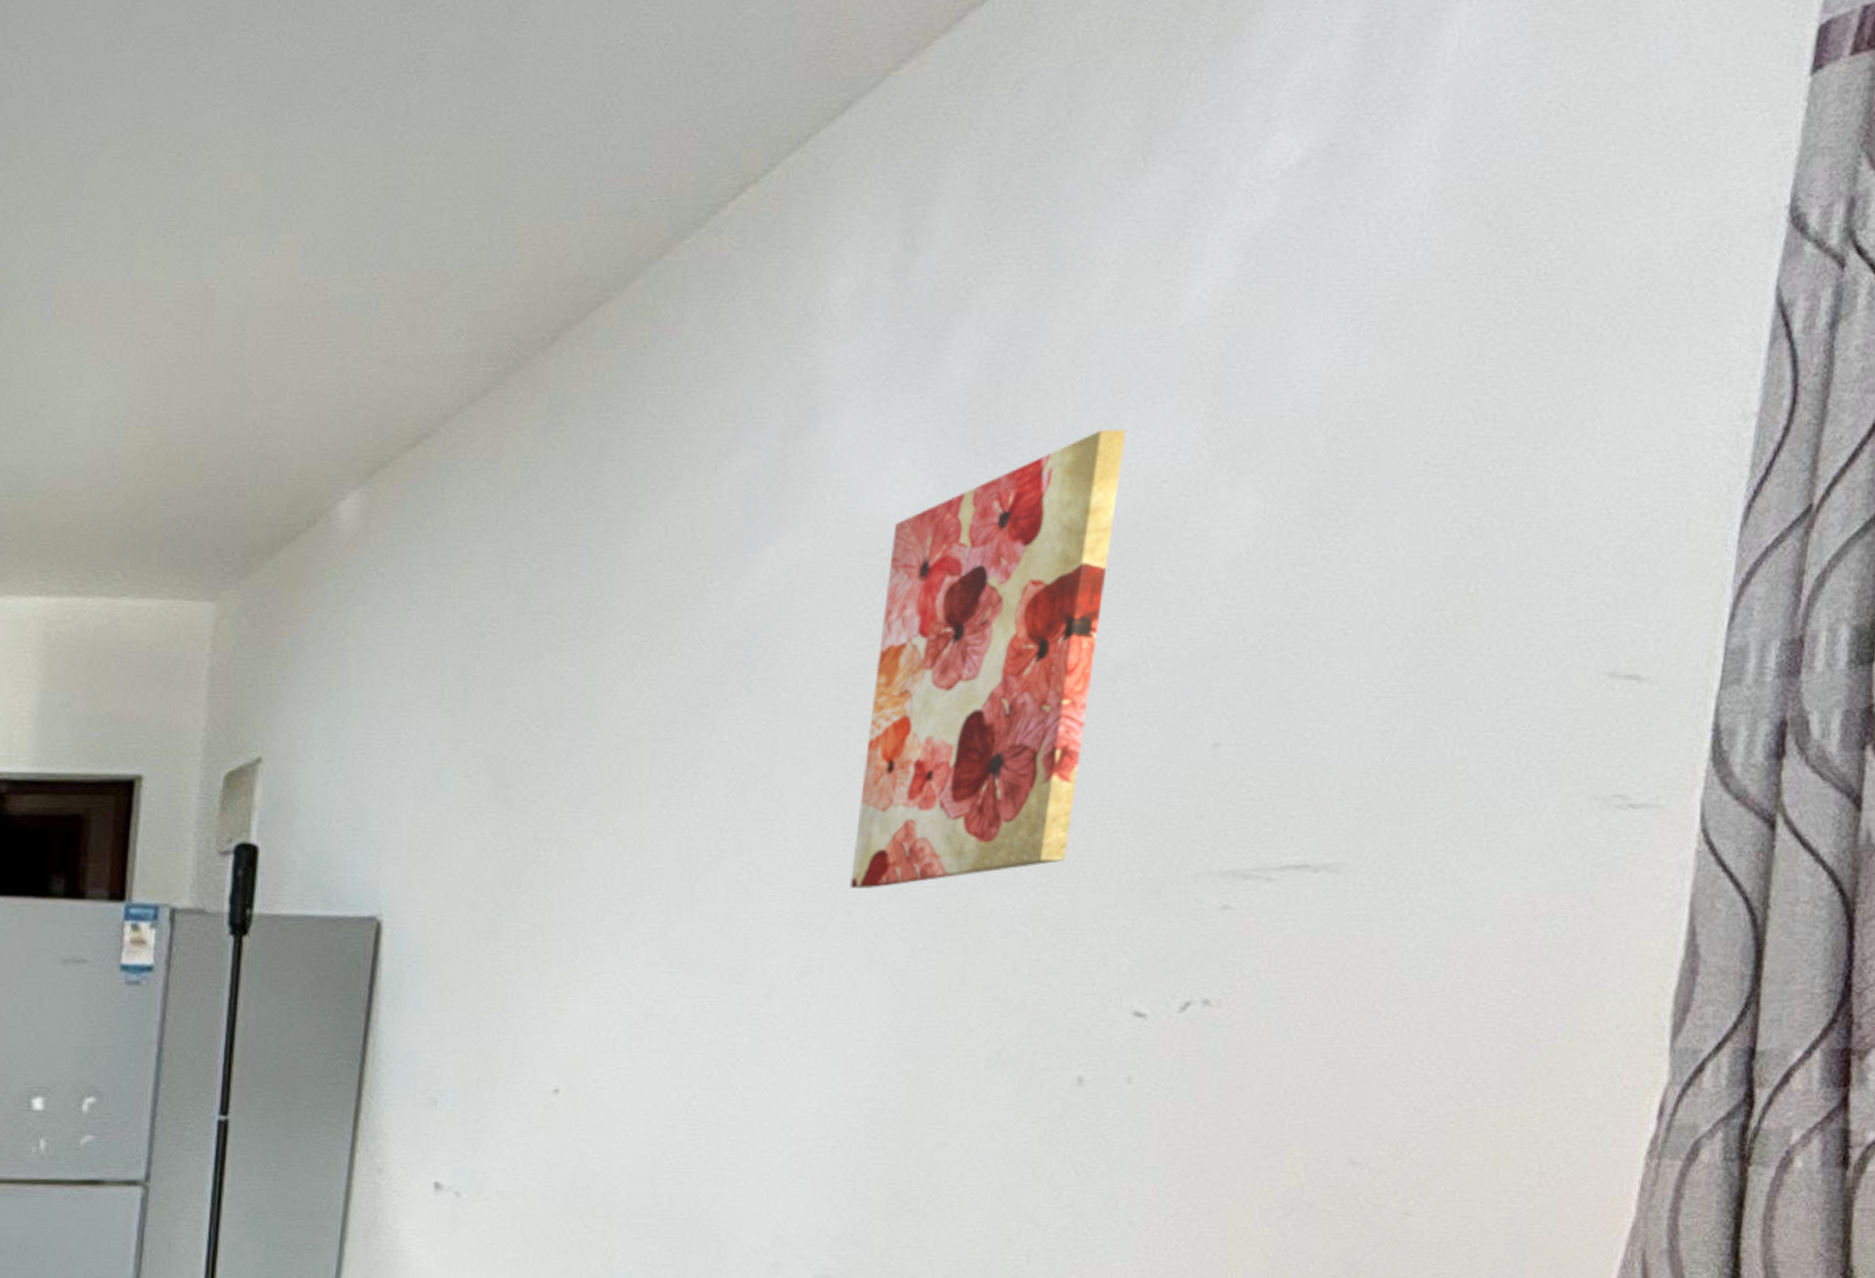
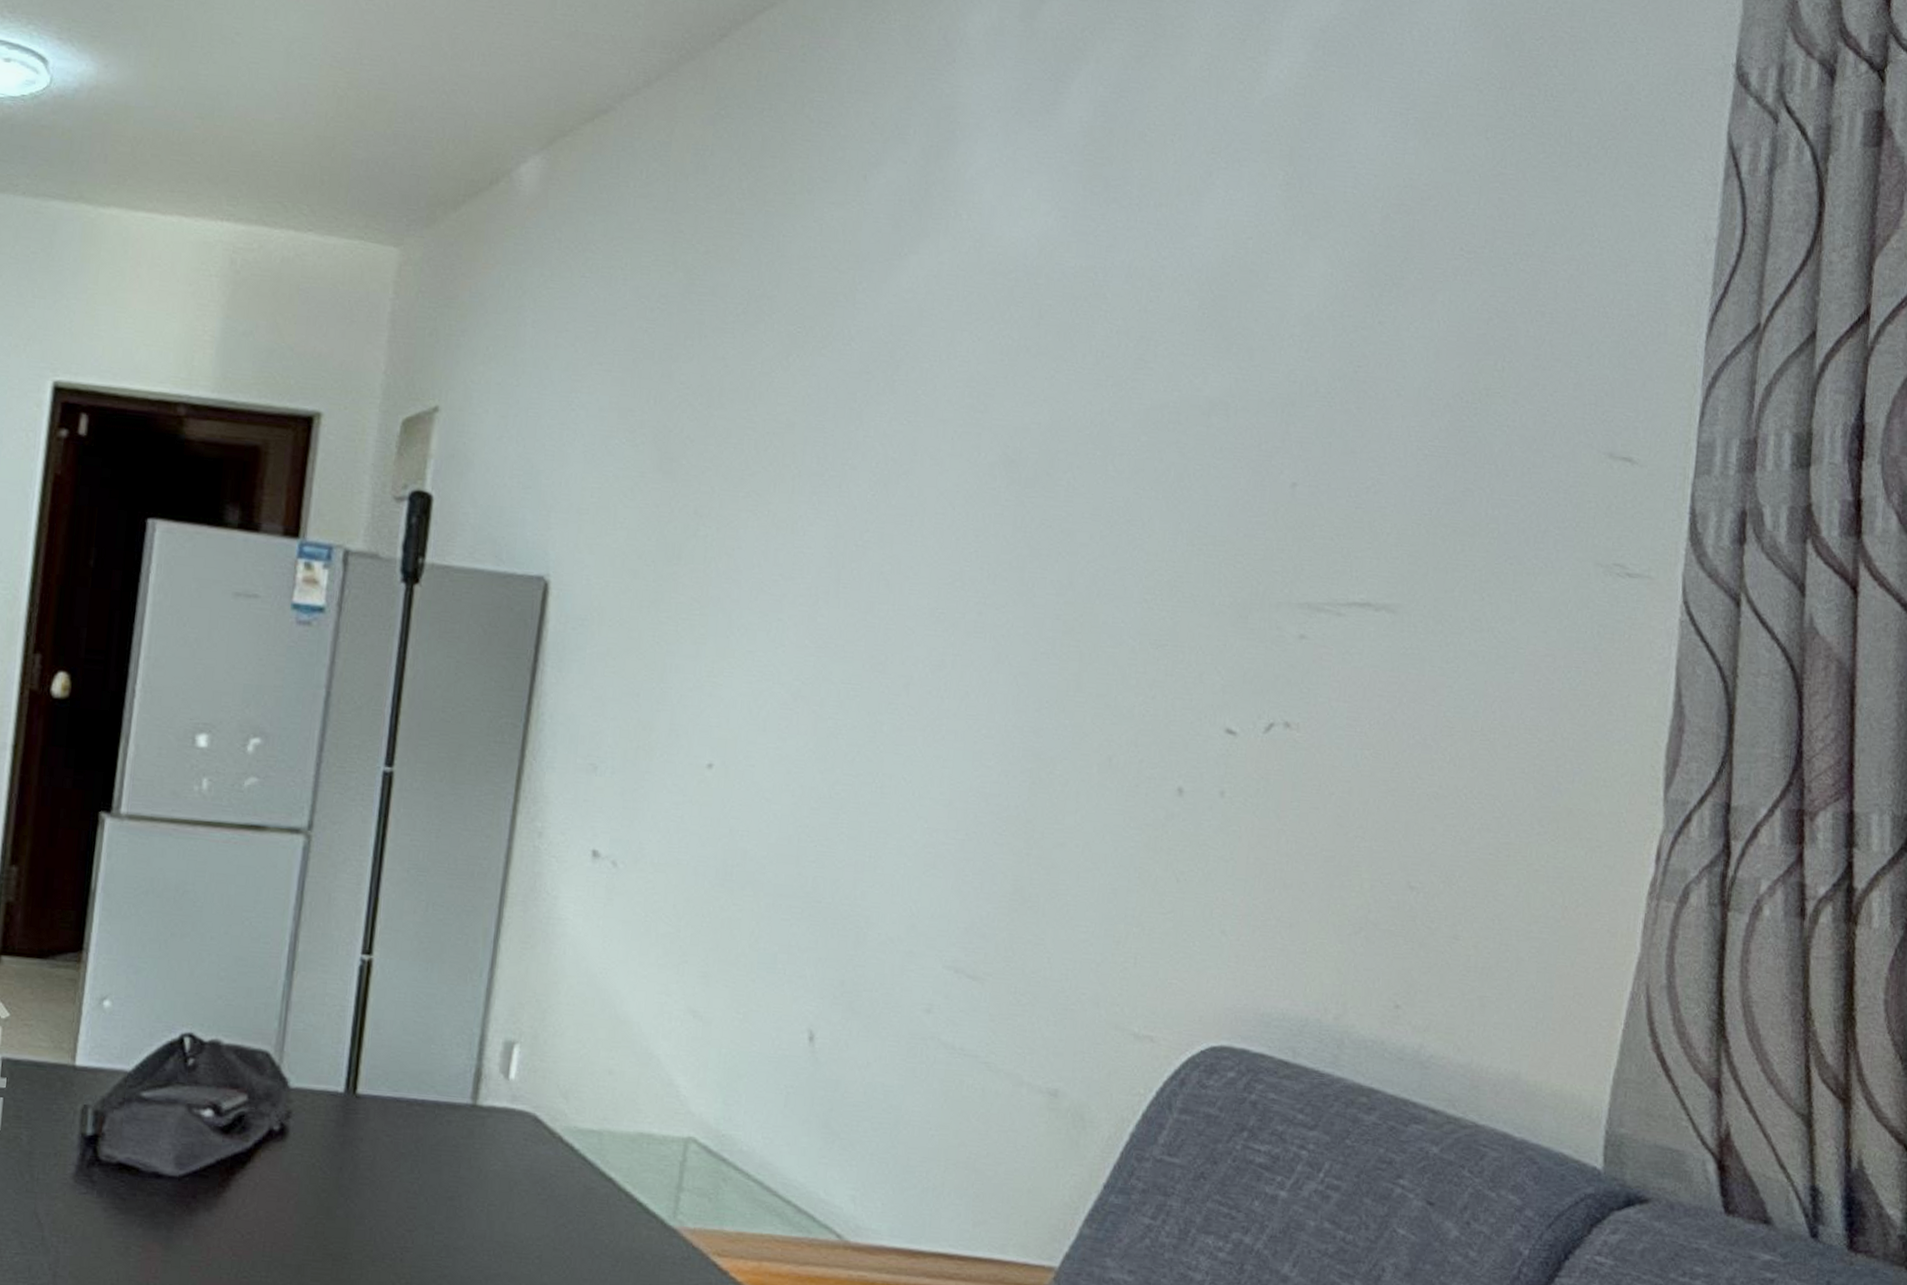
wall art: present [850,429,1127,888] -> none [980,184,1218,591]

